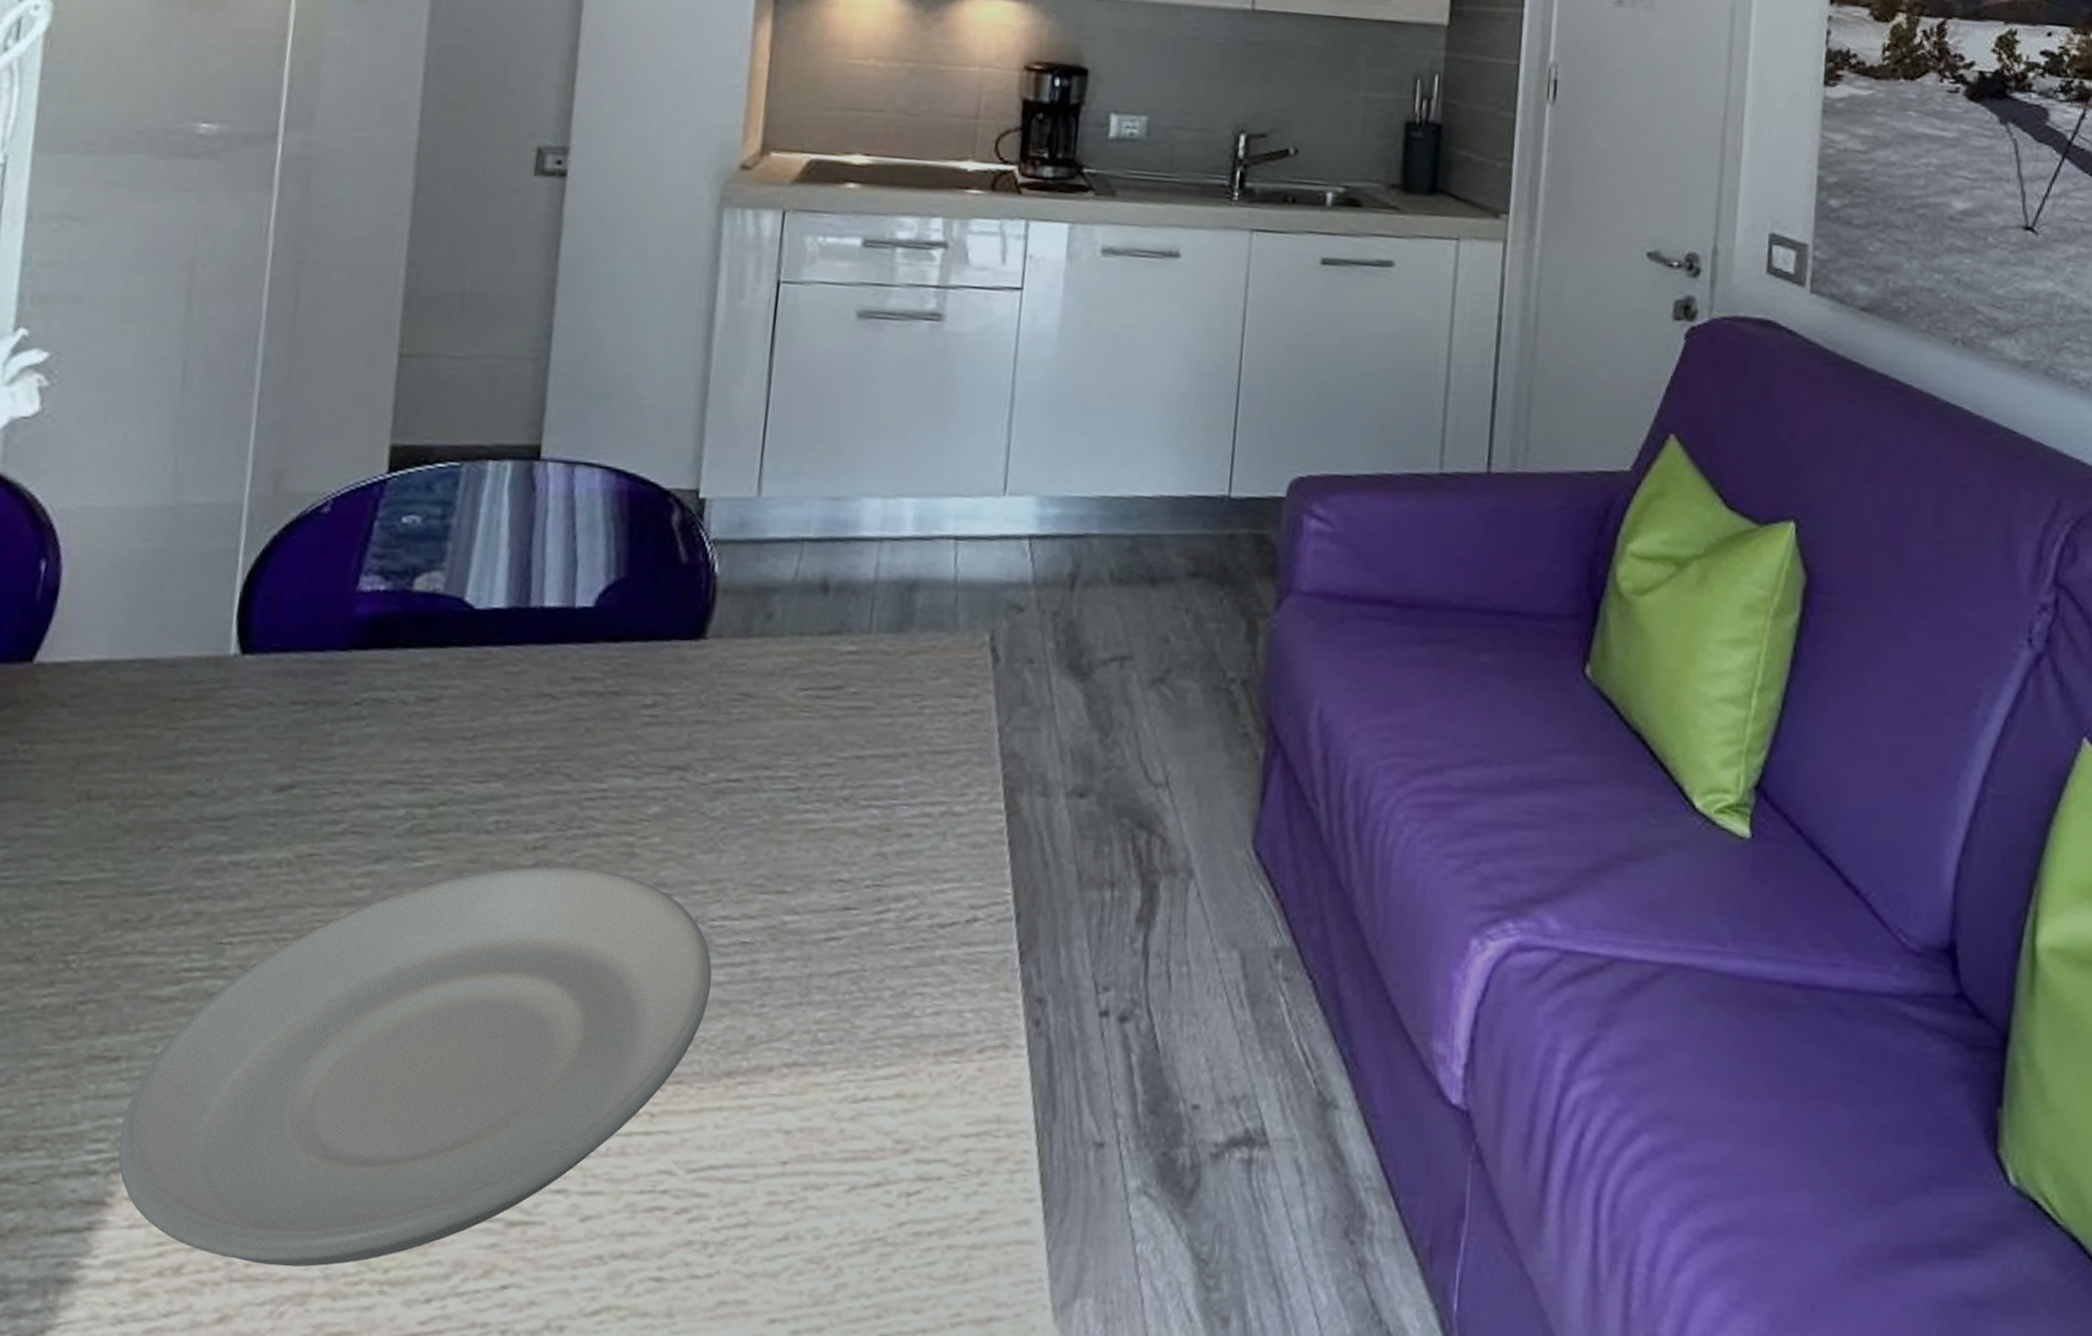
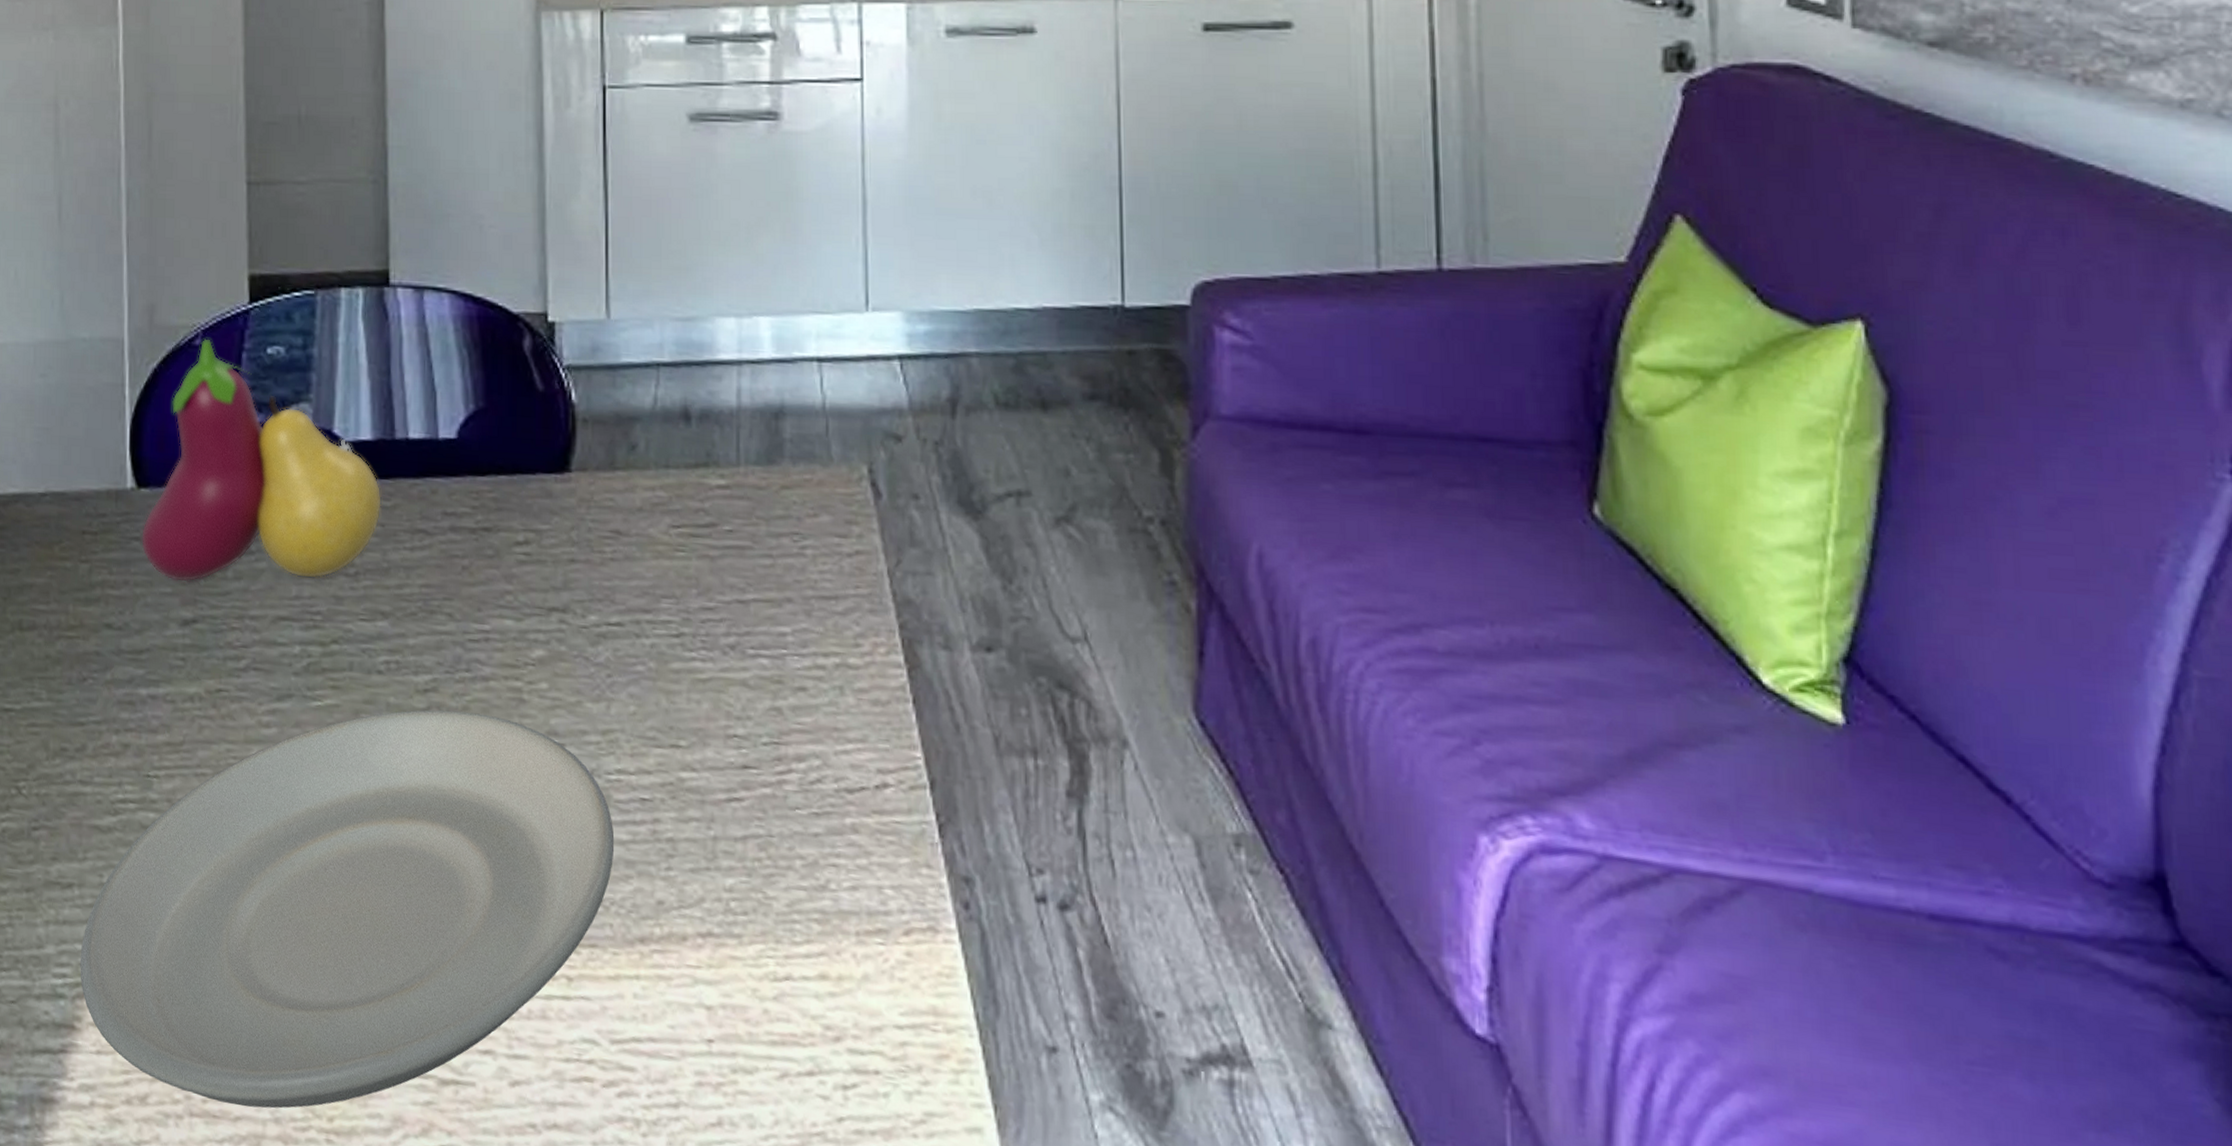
fruit: none [238,506,510,748] -> present [140,338,382,582]

